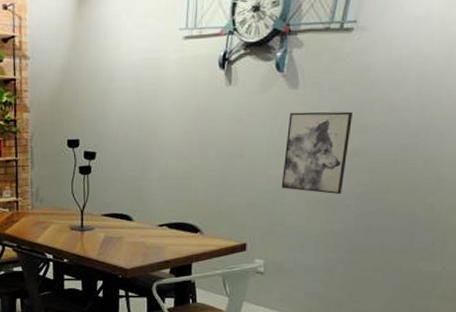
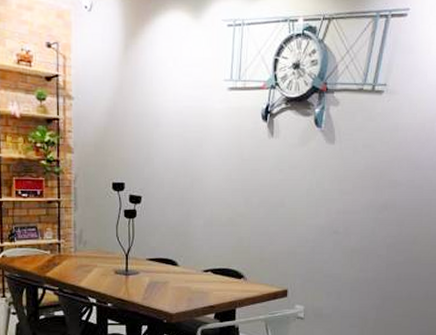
wall art: present [281,111,353,194] -> none [320,166,384,244]

